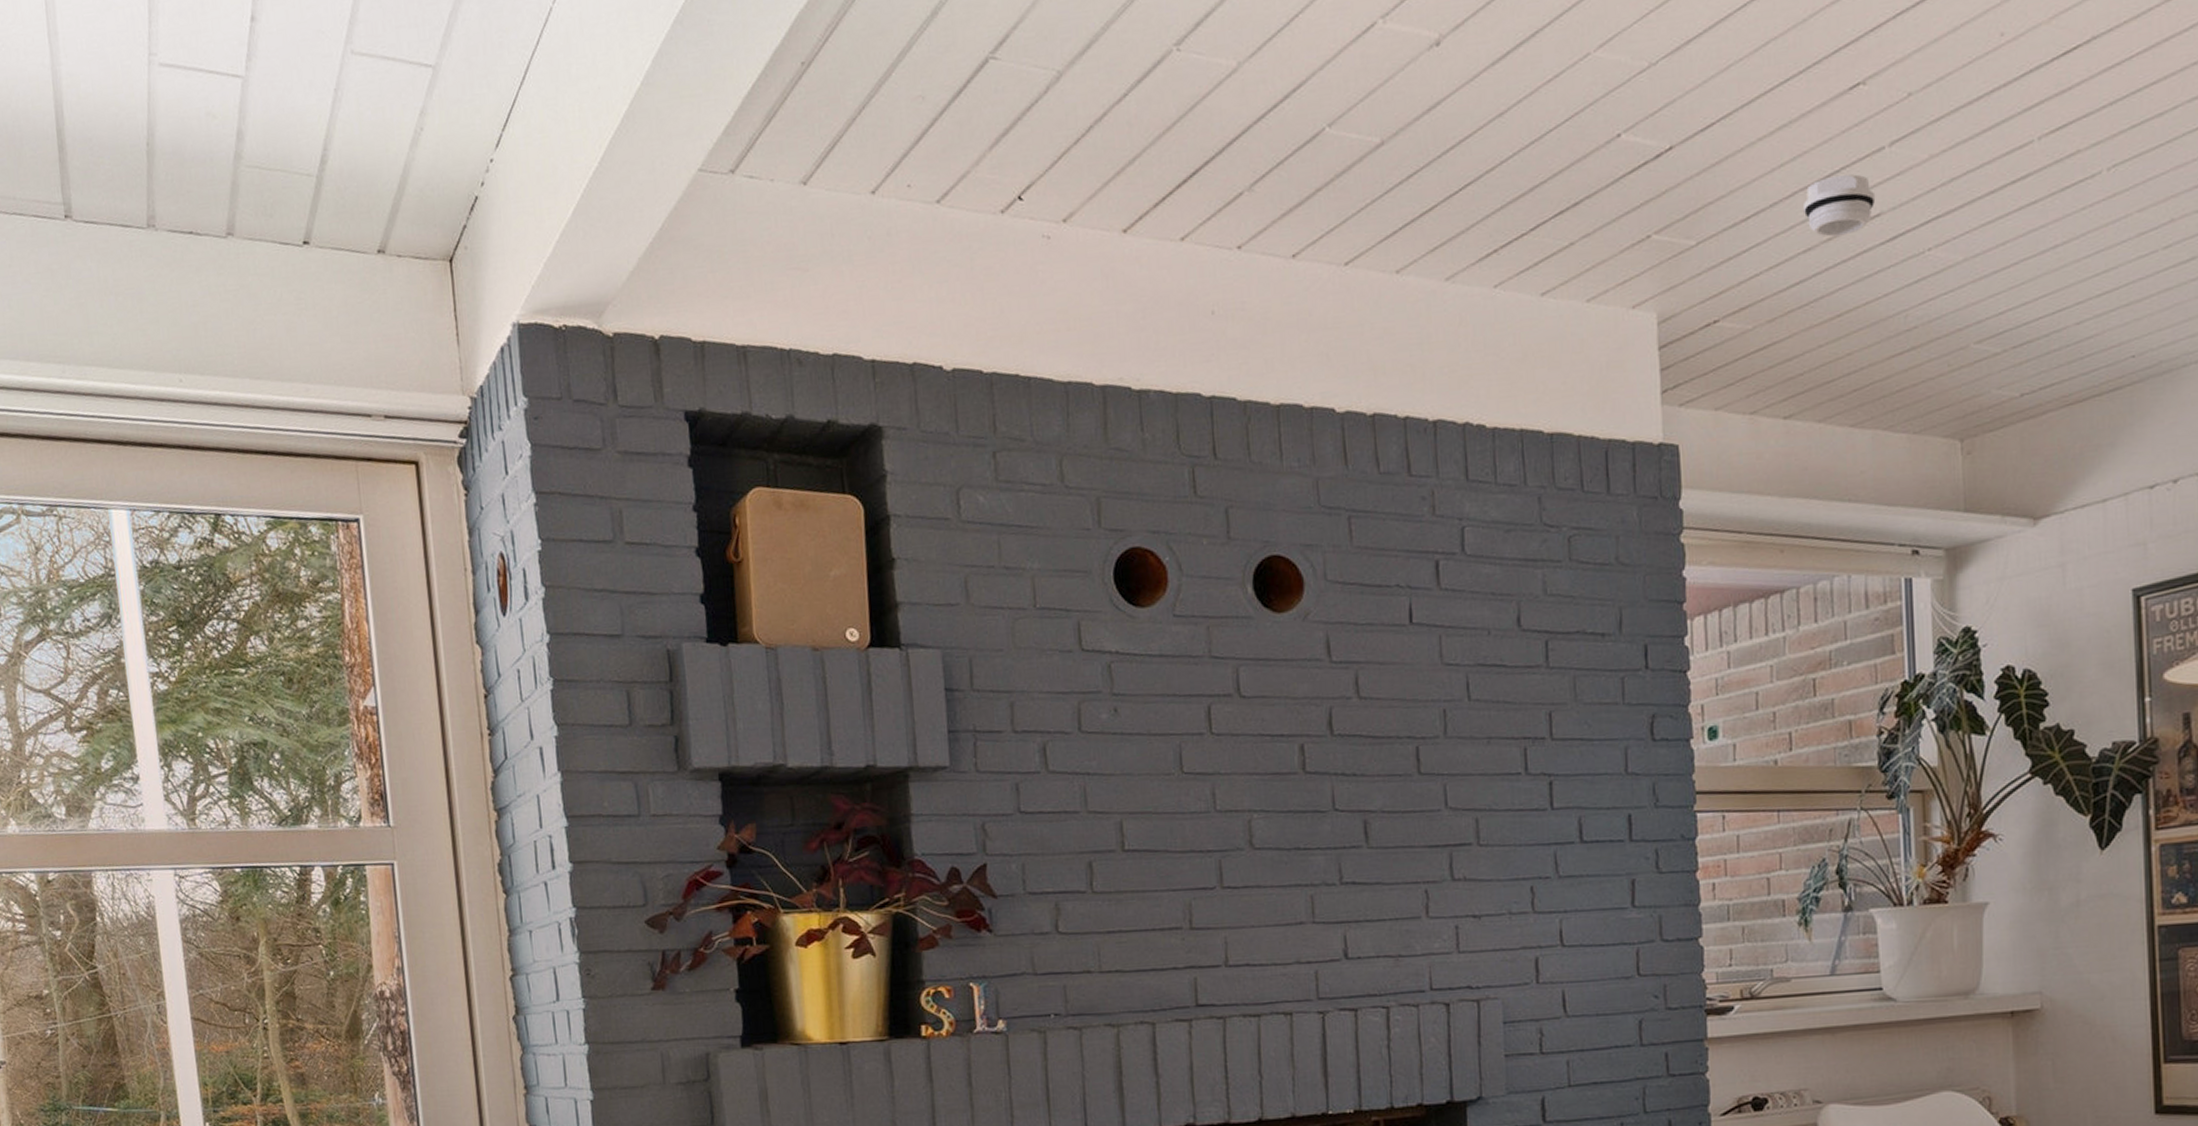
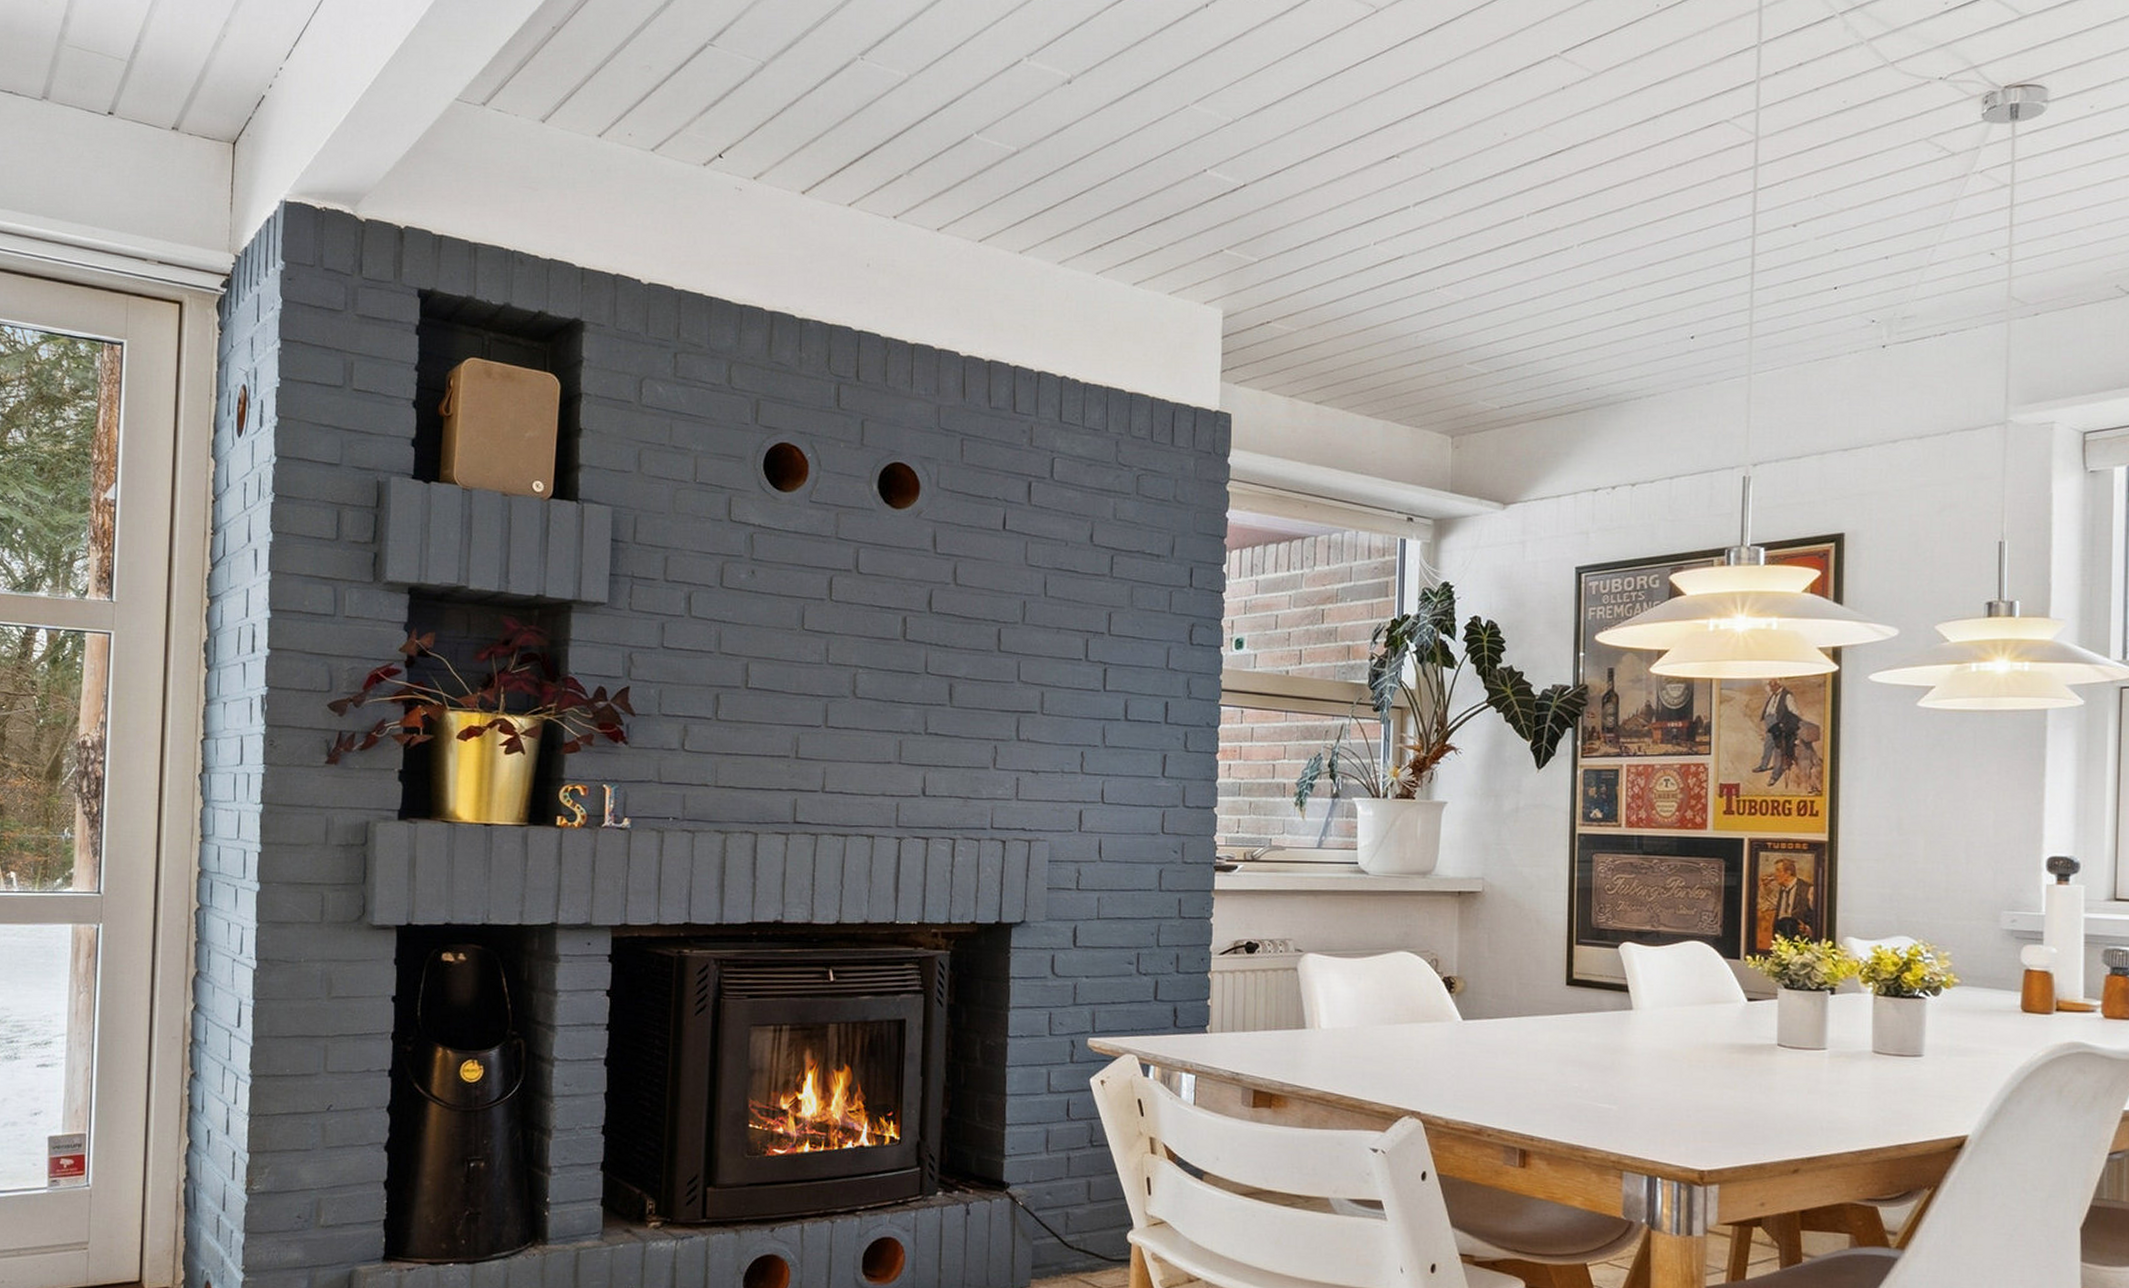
smoke detector: present [1804,174,1876,237] -> none [1344,224,1400,269]

